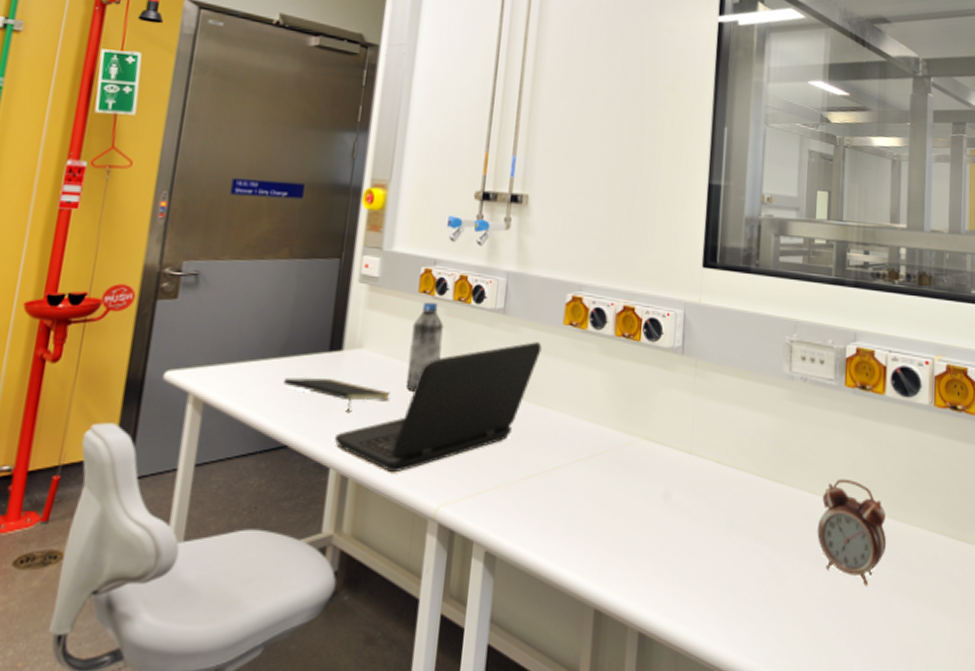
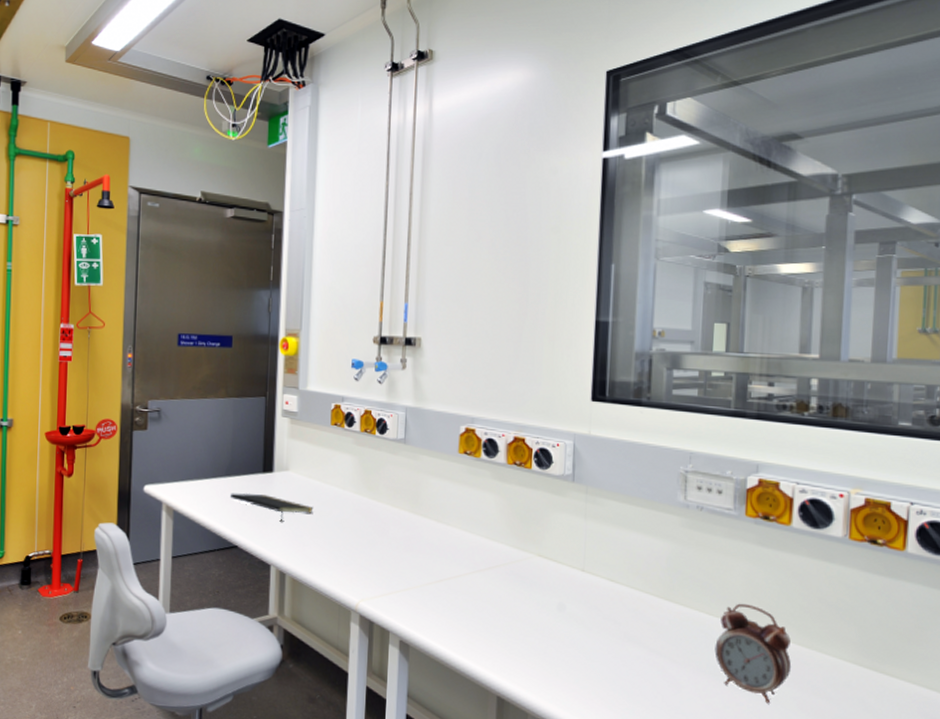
laptop: present [334,342,542,472] -> none [272,468,440,571]
water bottle: present [405,301,444,392] -> none [325,432,354,507]

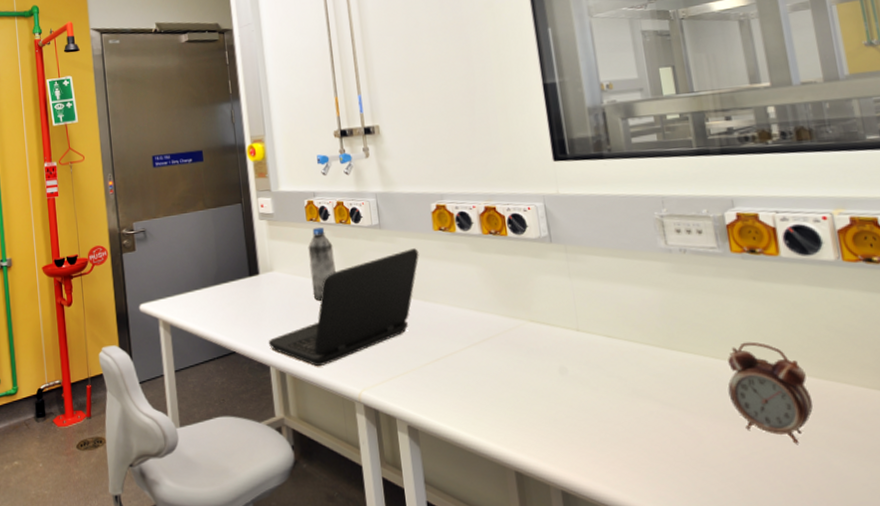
notepad: present [229,493,314,522] -> none [221,297,303,322]
laptop: none [272,468,440,571] -> present [268,248,419,366]
water bottle: none [325,432,354,507] -> present [308,227,336,301]

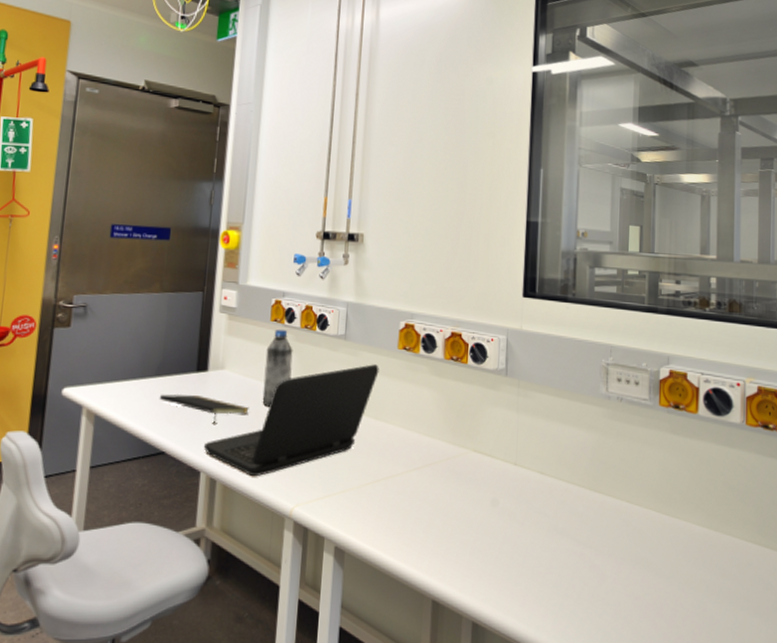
notepad: none [221,297,303,322] -> present [159,393,249,424]
alarm clock: present [727,342,813,444] -> none [635,490,702,588]

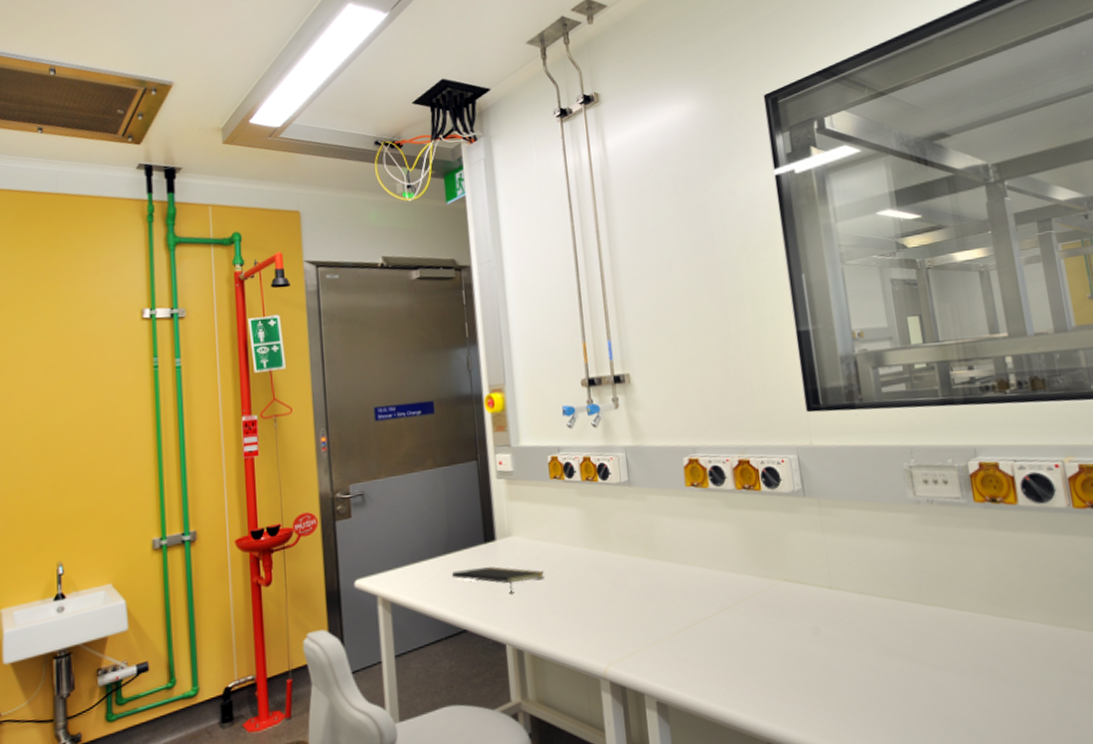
laptop: present [203,364,379,476] -> none [504,506,671,641]
water bottle: present [262,329,293,407] -> none [551,485,581,568]

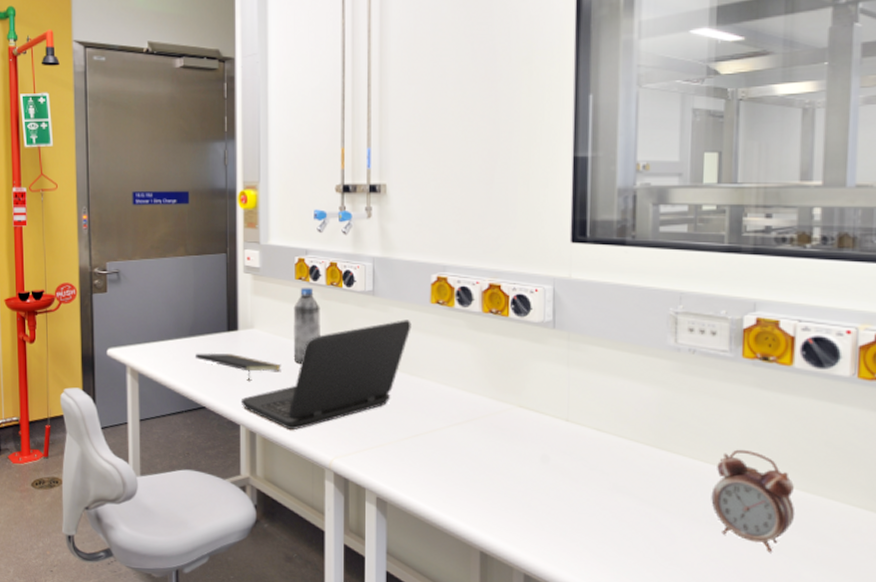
laptop: none [504,506,671,641] -> present [240,320,412,430]
water bottle: none [551,485,581,568] -> present [293,287,320,364]
alarm clock: none [972,592,1049,693] -> present [711,449,795,553]

